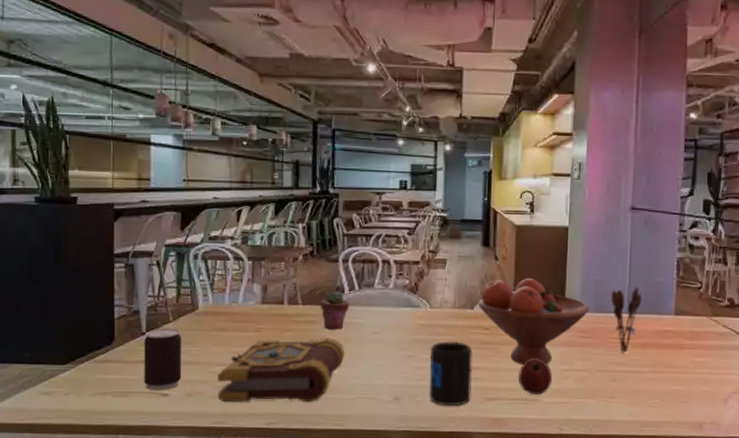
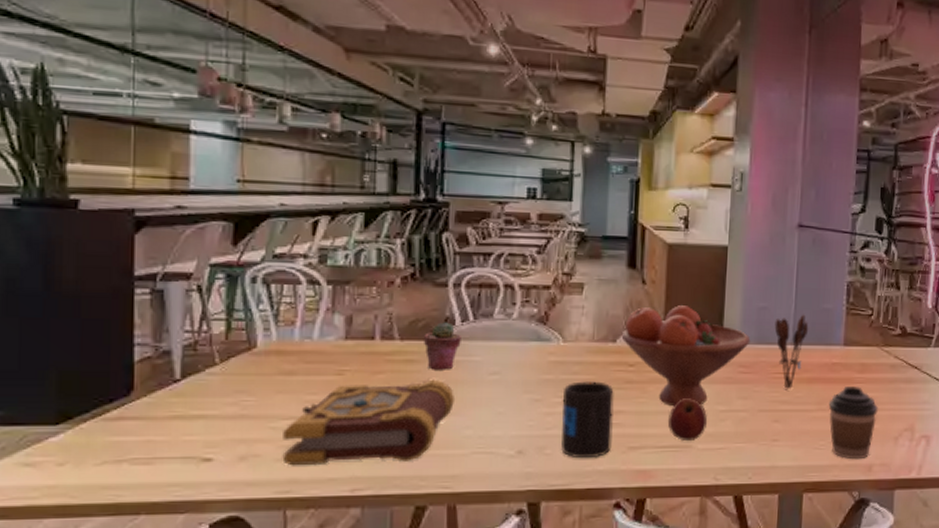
beverage can: present [144,328,182,391] -> none [177,373,233,455]
coffee cup: none [661,352,709,418] -> present [828,386,879,460]

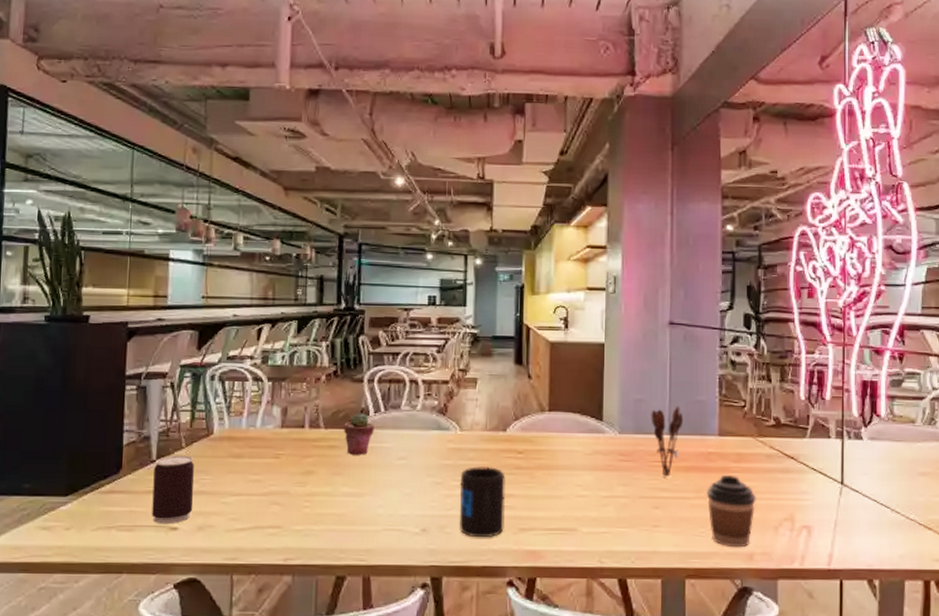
beverage can: none [177,373,233,455] -> present [152,455,194,525]
book: present [282,379,456,466] -> none [231,463,370,537]
fruit bowl: present [621,305,751,406] -> none [510,398,629,491]
apple: present [668,399,707,442] -> none [555,484,590,525]

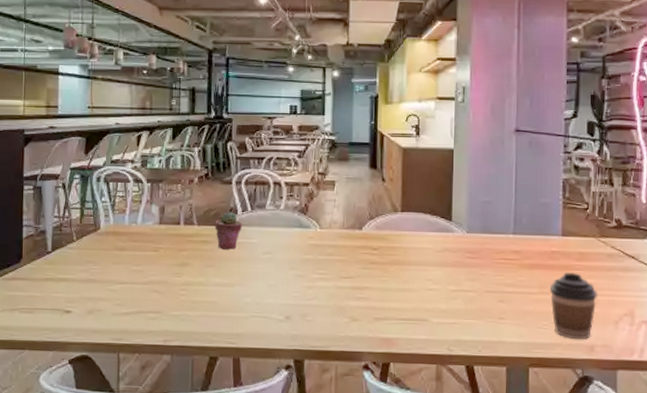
beverage can: present [152,455,194,525] -> none [48,247,84,308]
mug: present [460,467,505,538] -> none [320,261,361,326]
utensil holder: present [651,406,684,478] -> none [497,207,529,274]

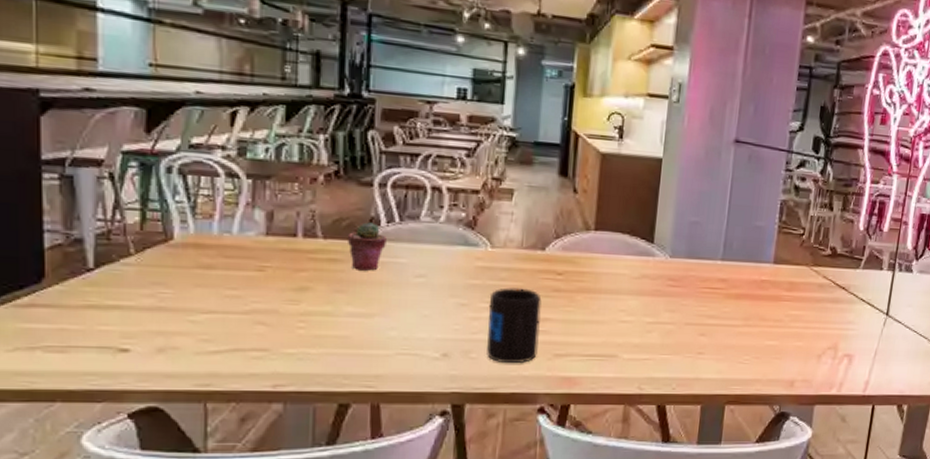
mug: none [320,261,361,326] -> present [487,287,542,364]
coffee cup: present [549,273,598,340] -> none [754,304,805,375]

